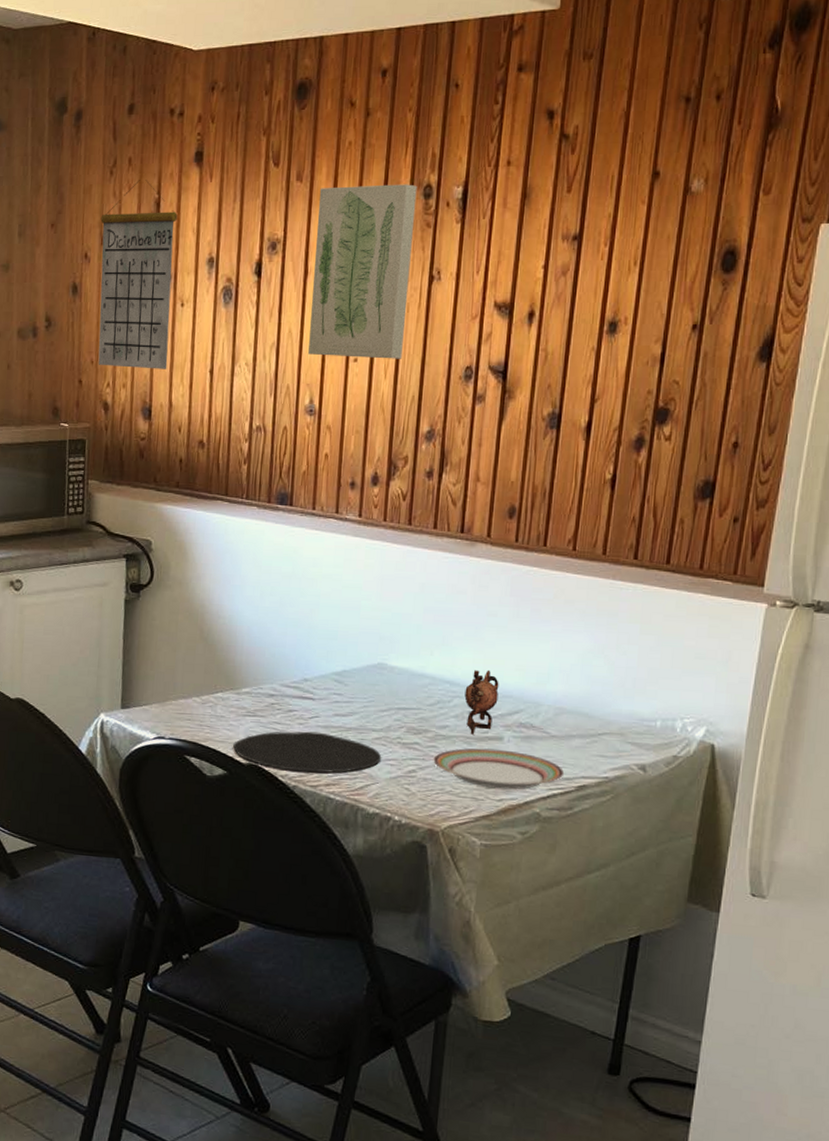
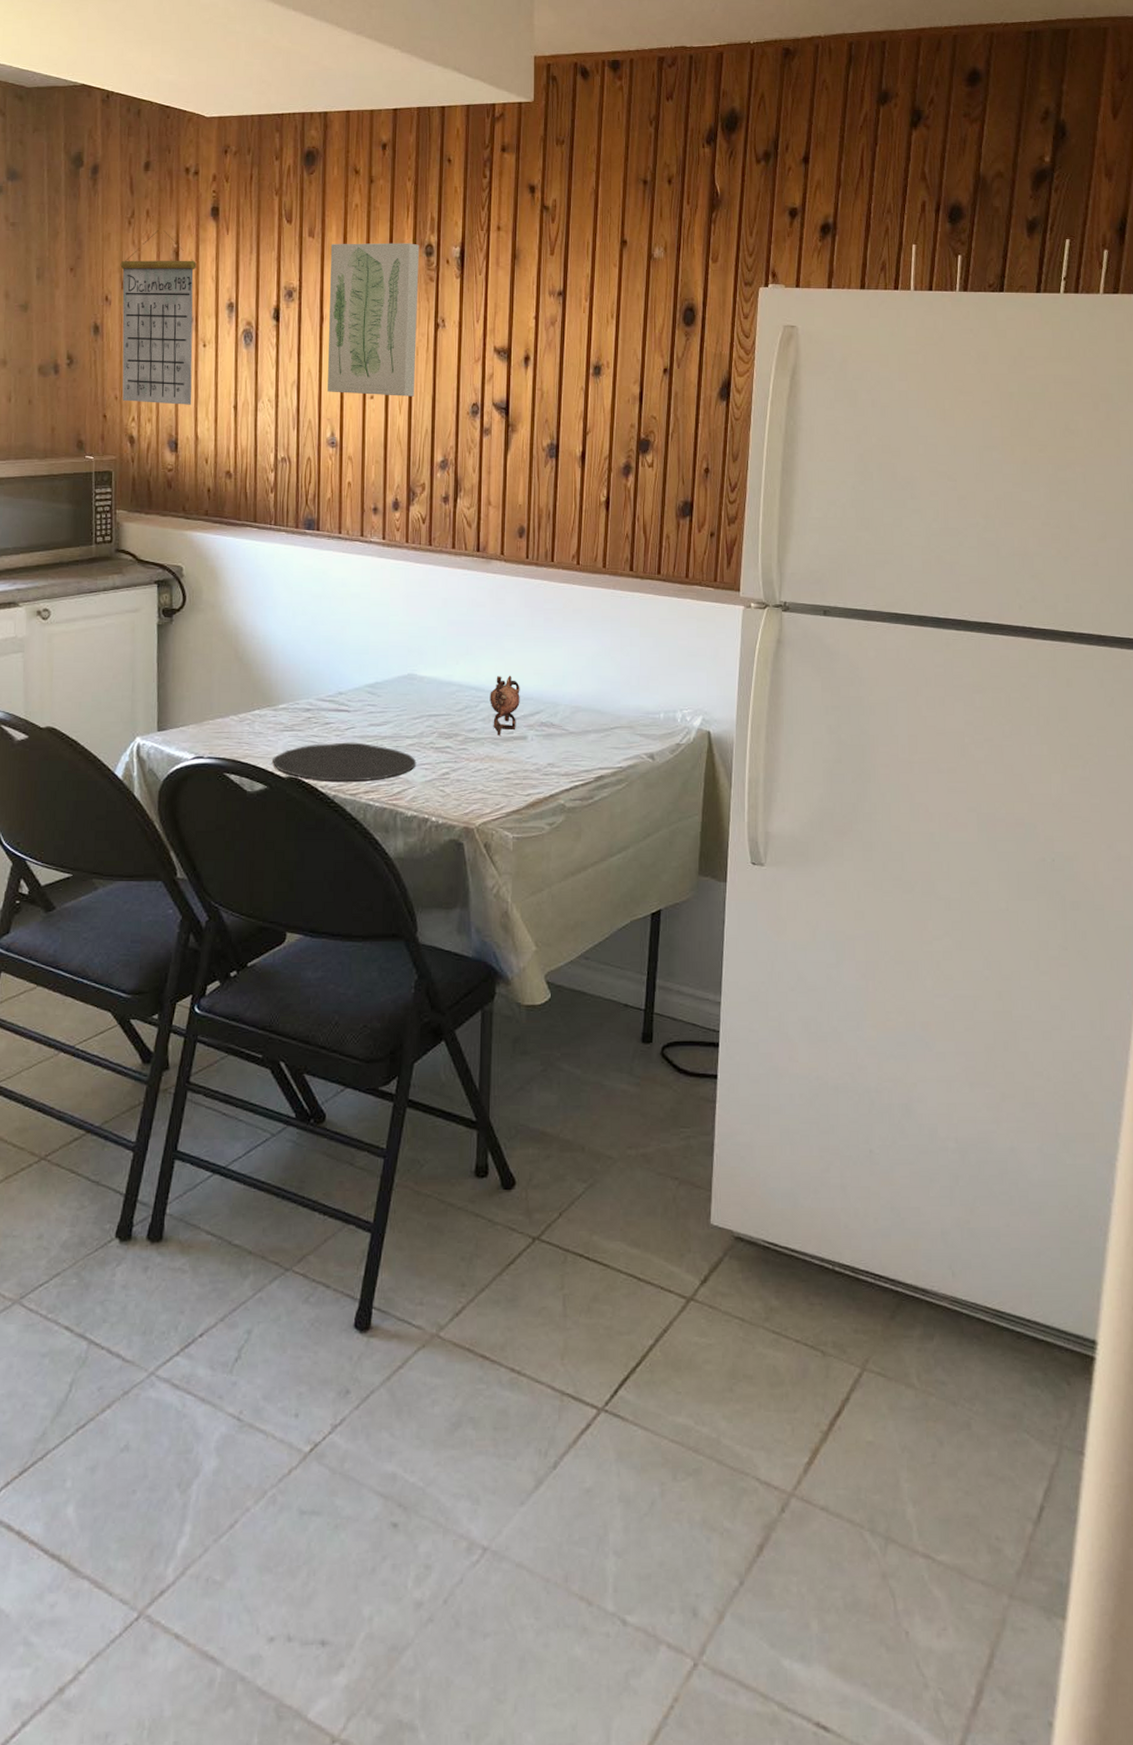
plate: present [433,748,565,790] -> none [464,748,584,784]

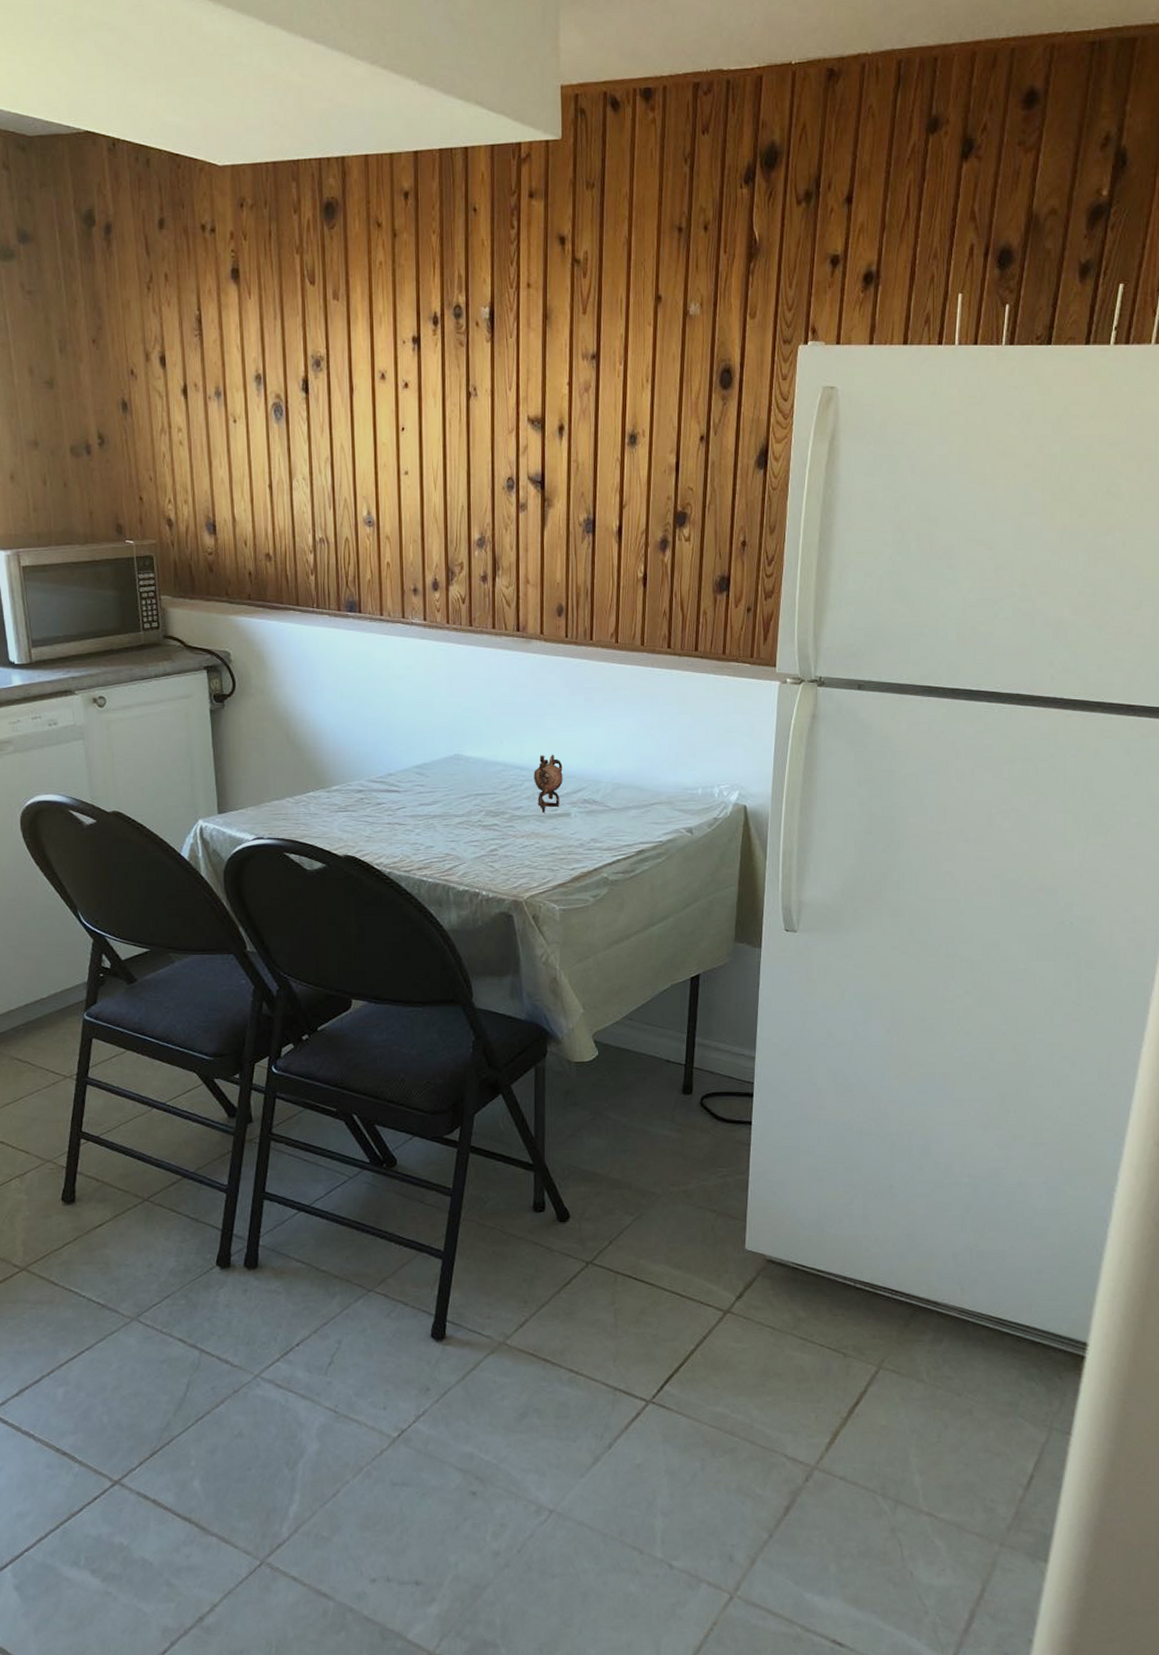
calendar: present [120,230,196,405] -> none [143,296,227,485]
plate: present [273,742,417,781] -> none [329,821,466,859]
wall art: present [328,243,420,397] -> none [356,304,449,472]

